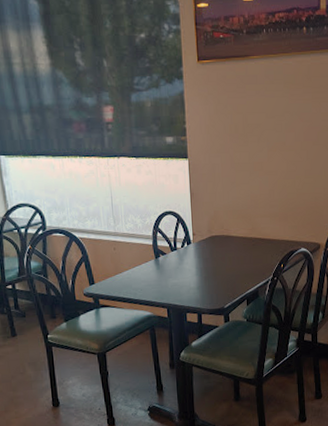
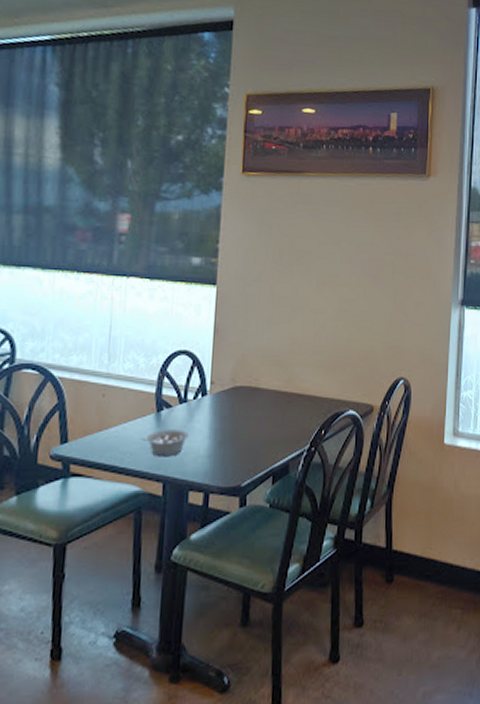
legume: none [145,270,182,291] -> present [138,430,189,457]

